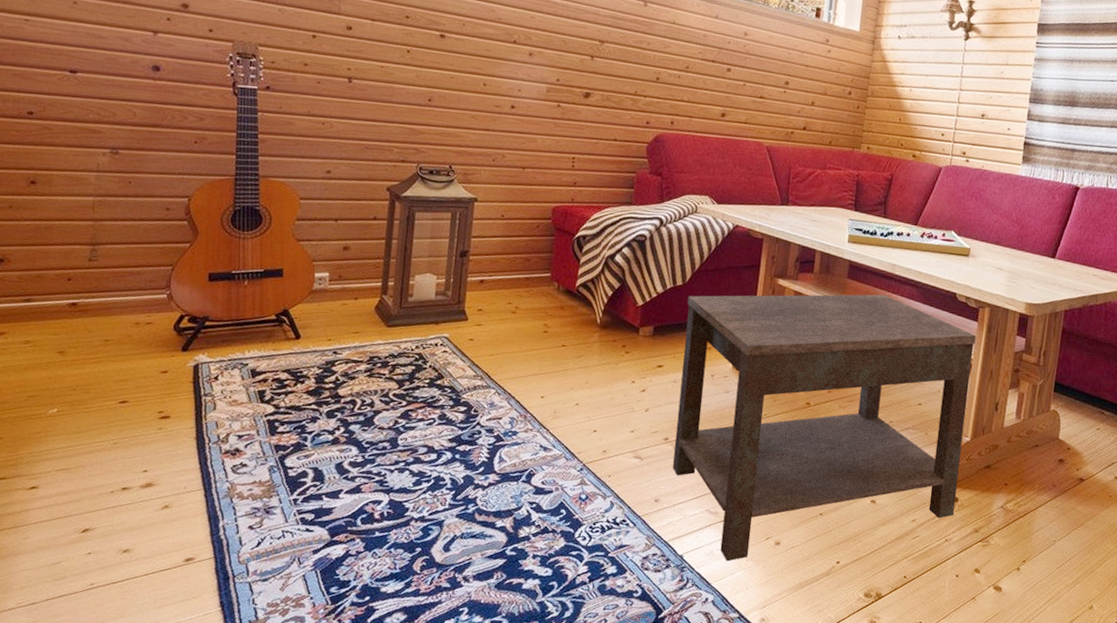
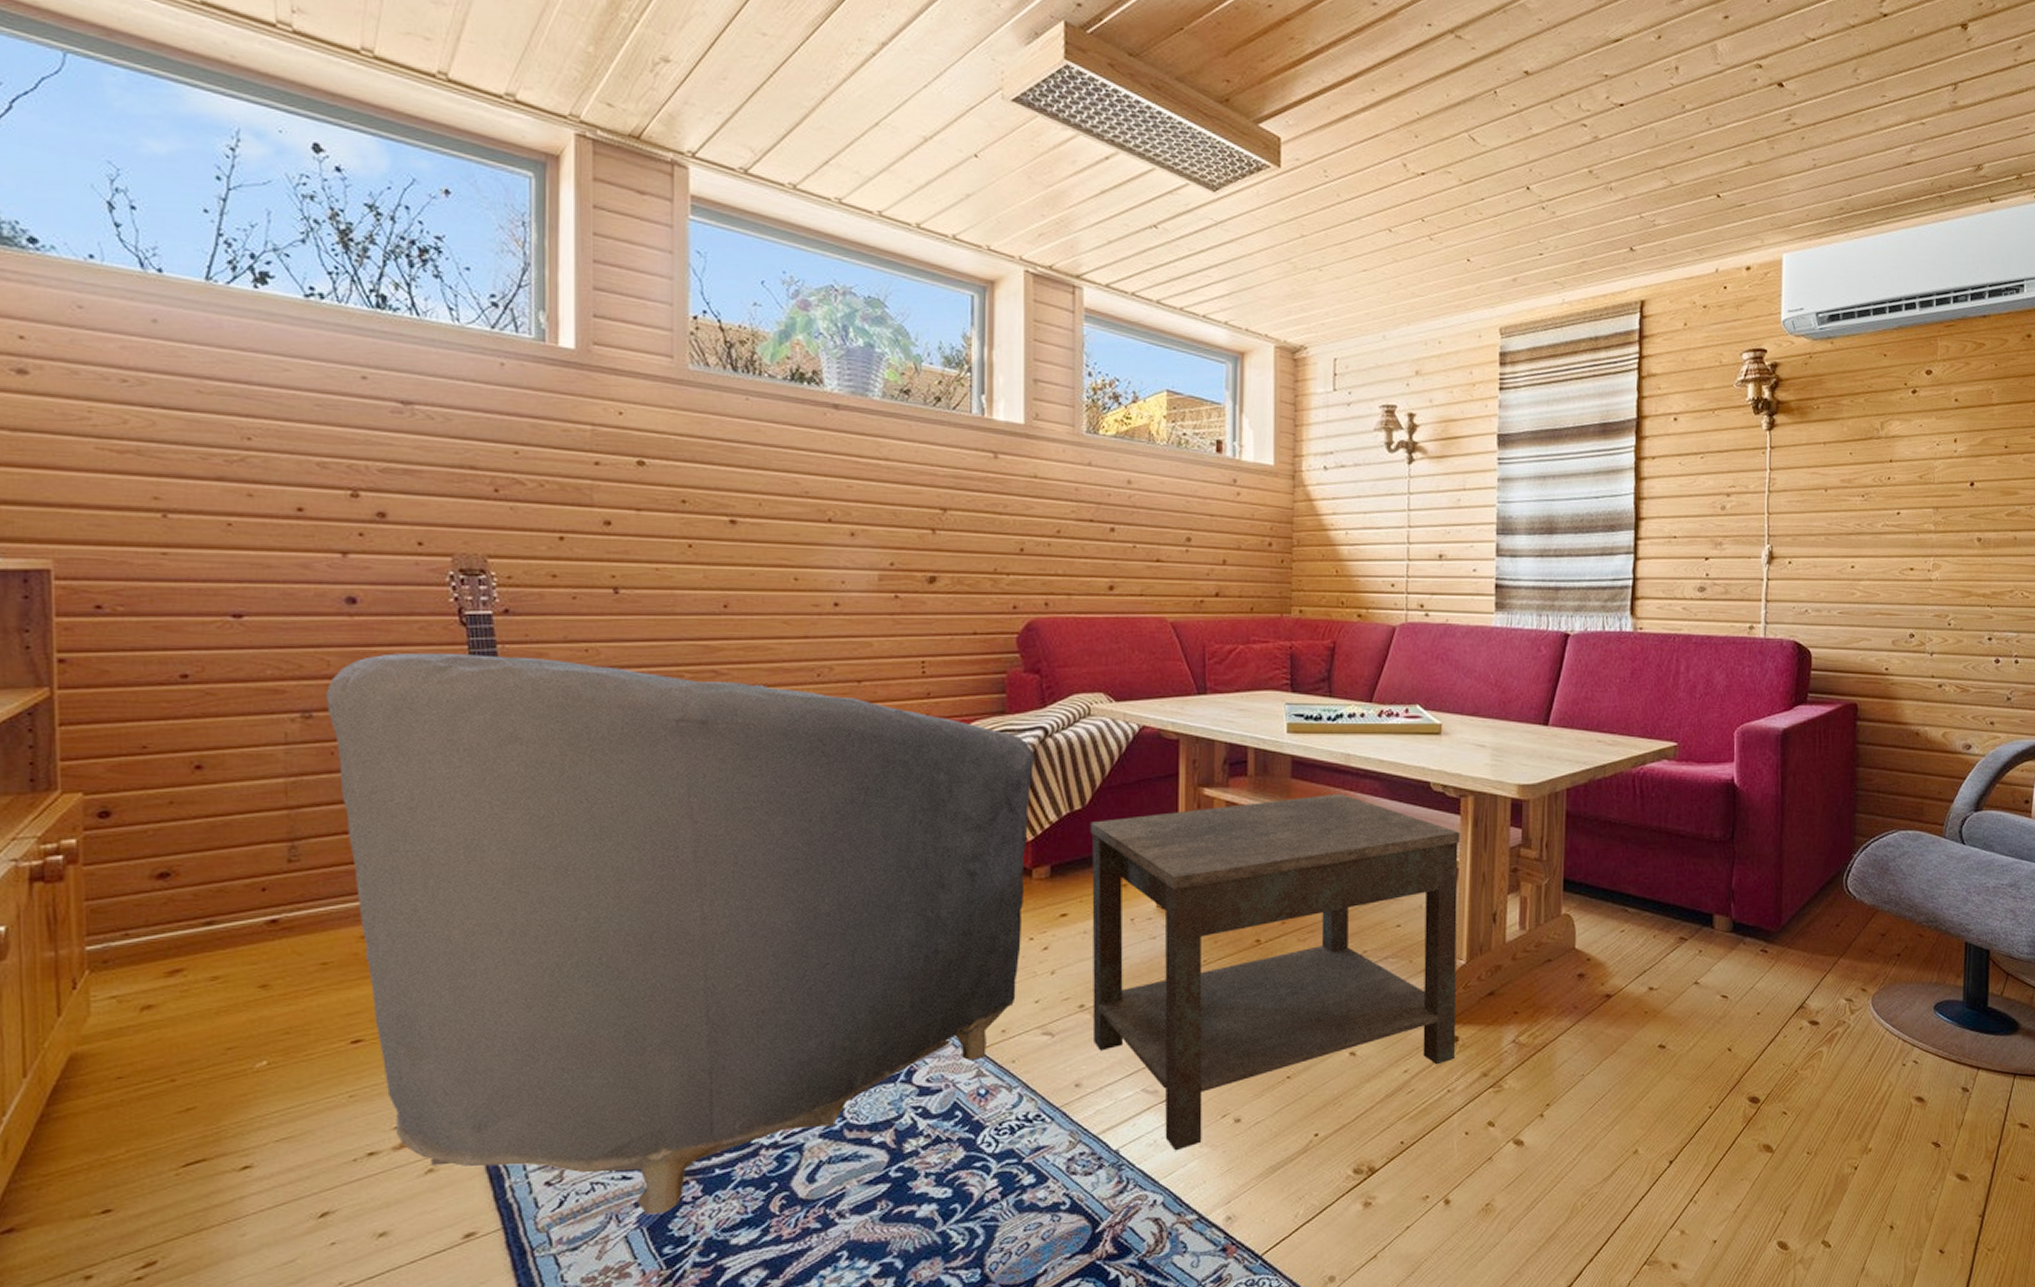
armchair: none [129,111,651,562] -> present [325,653,1035,1215]

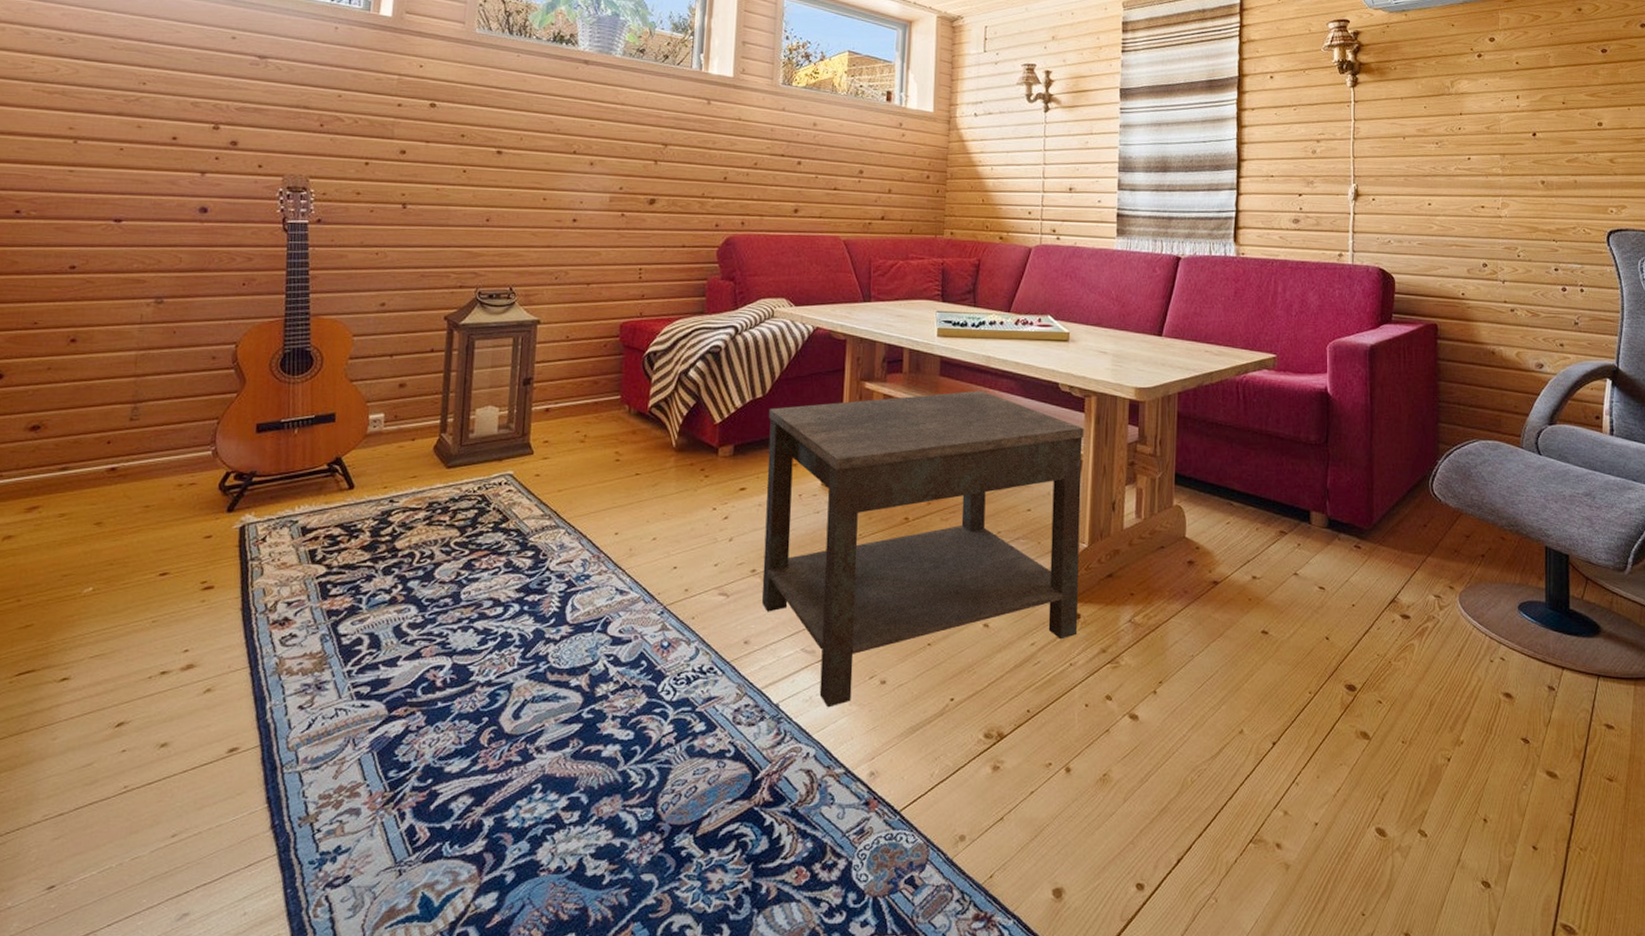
armchair: present [325,653,1035,1215] -> none [174,253,727,740]

